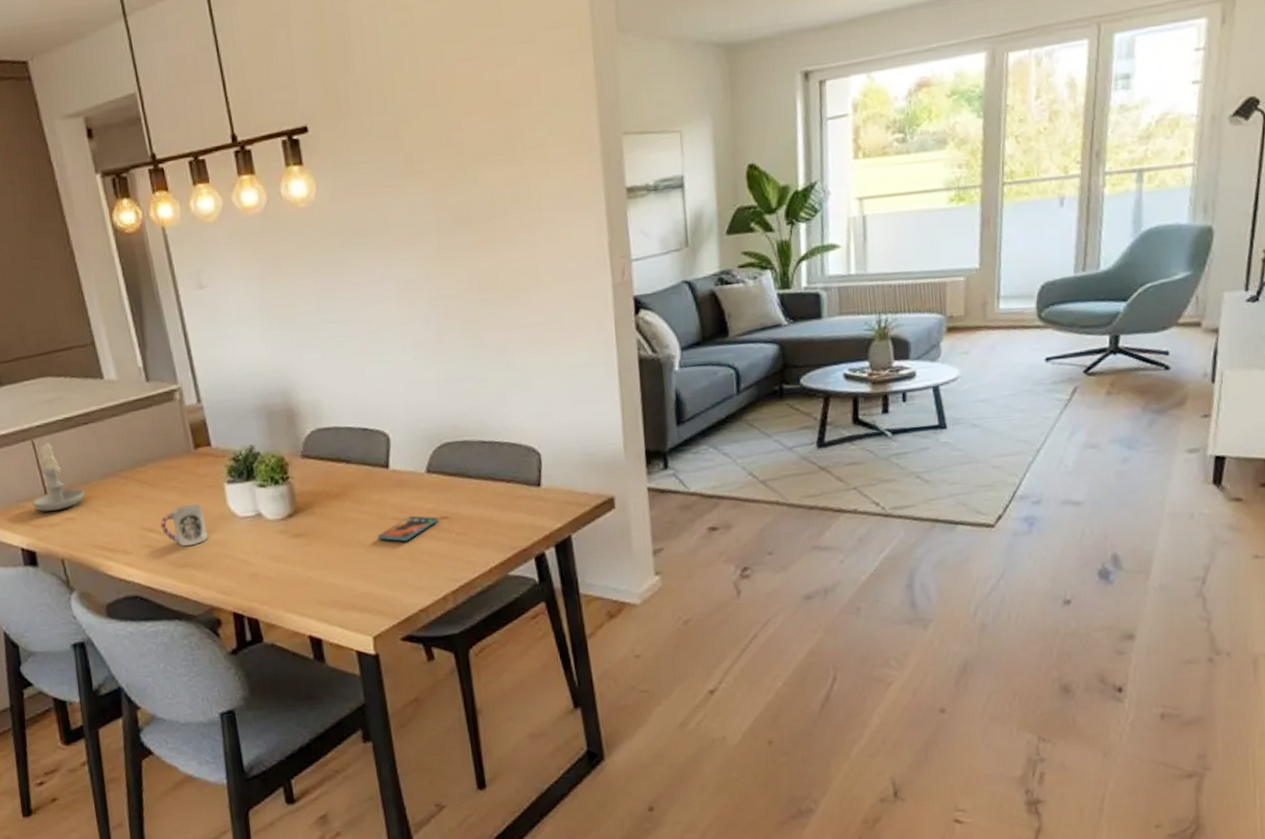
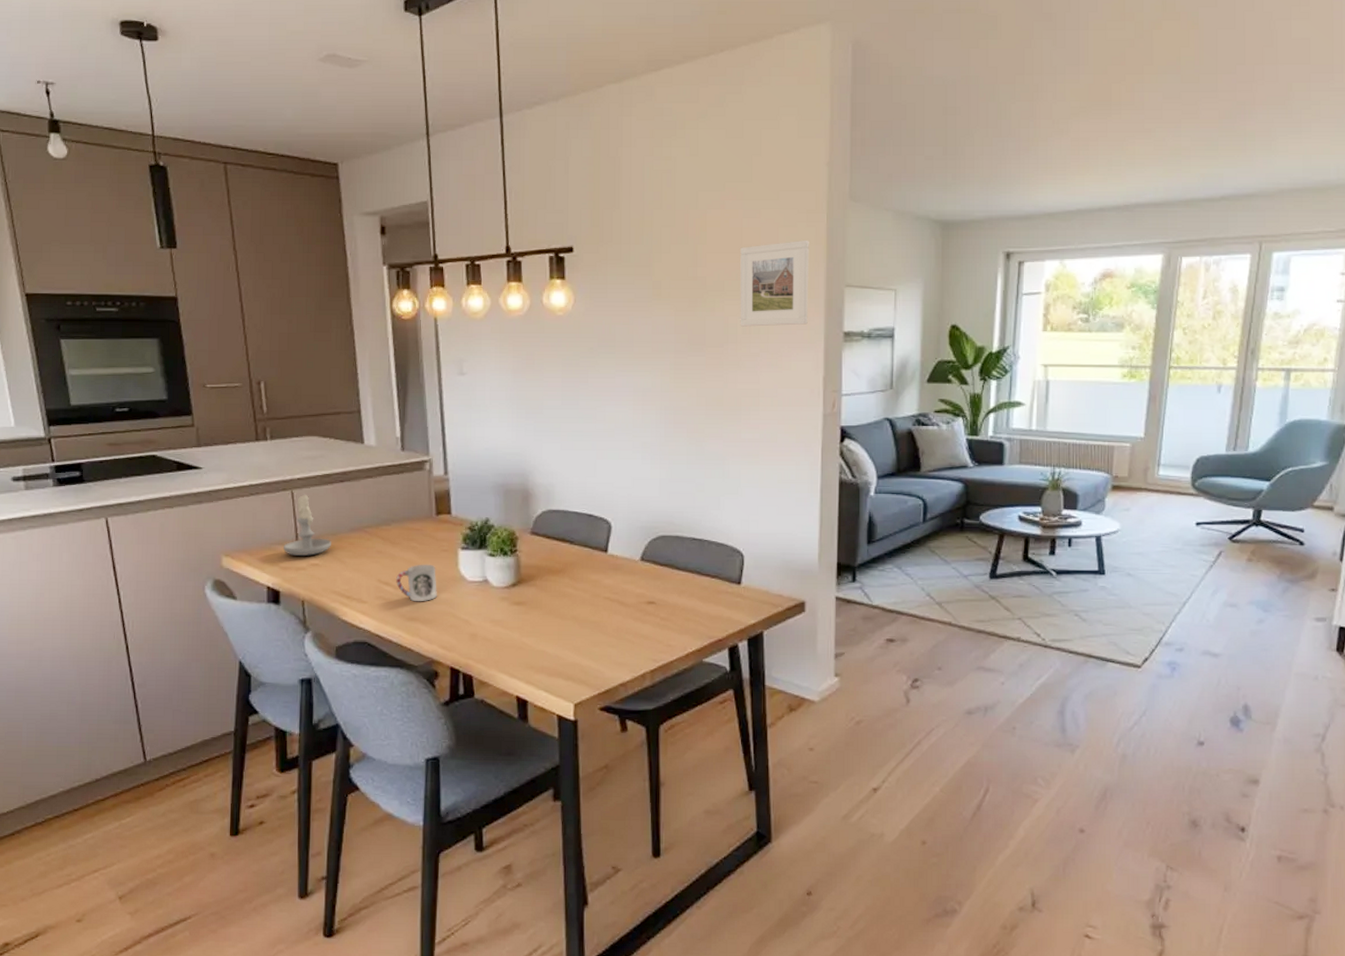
smartphone: present [377,515,439,542] -> none [590,598,646,620]
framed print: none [498,86,584,196] -> present [740,241,809,327]

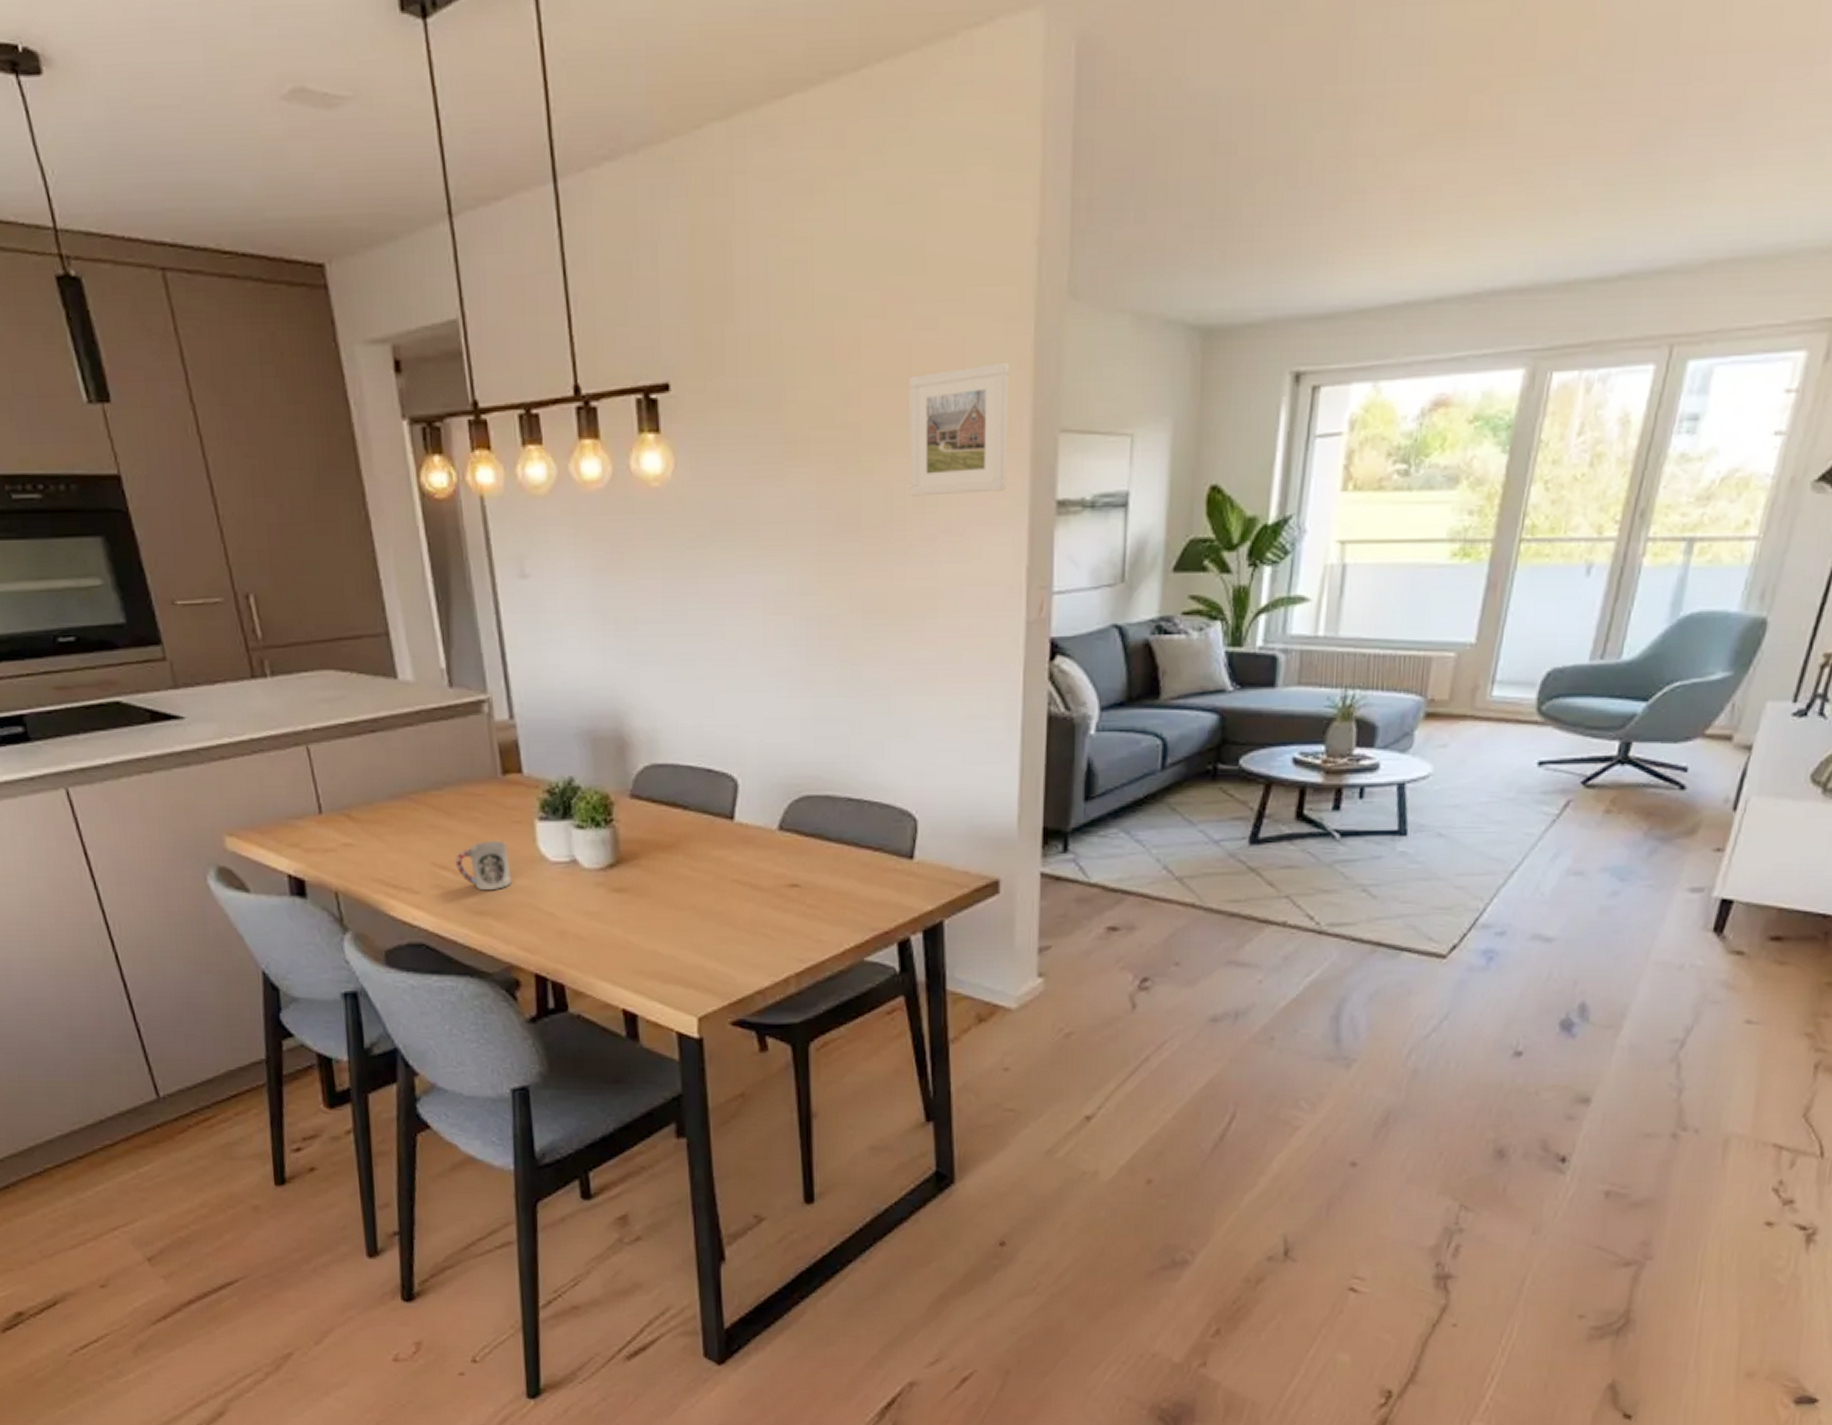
candle: present [283,493,331,556] -> none [304,748,366,833]

